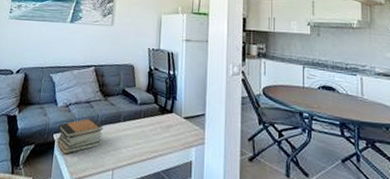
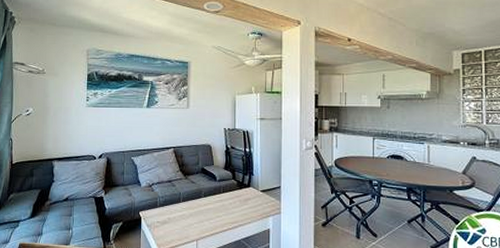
book stack: present [57,118,104,154] -> none [144,196,186,229]

